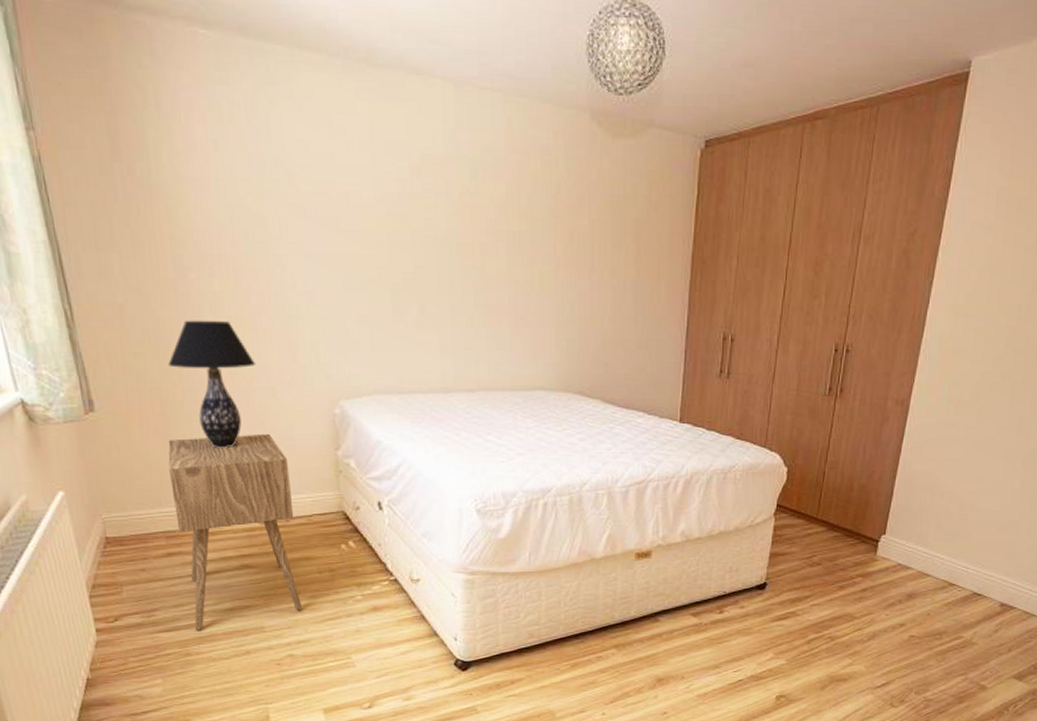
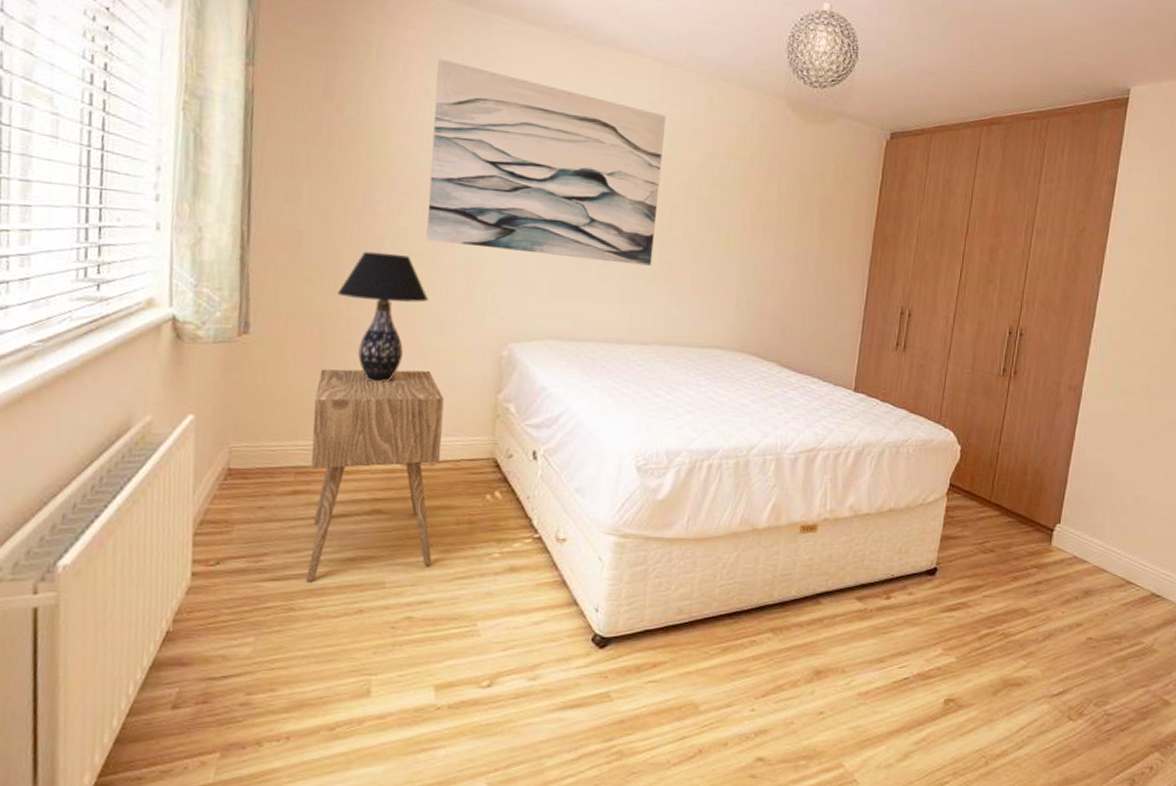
wall art: none [219,102,468,311] -> present [426,58,667,266]

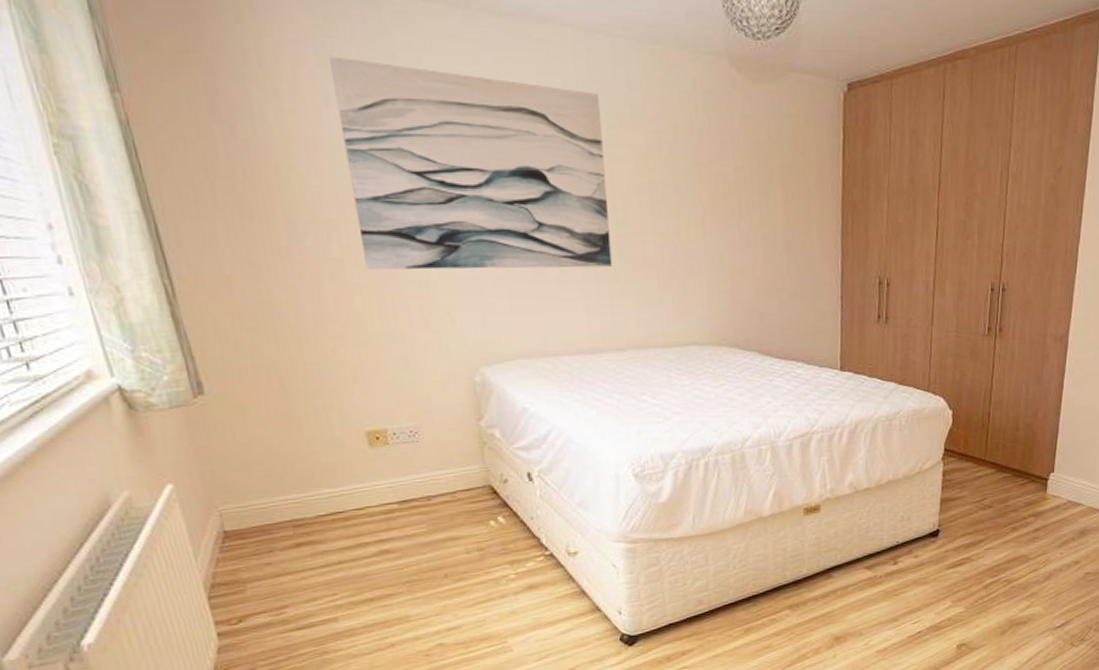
nightstand: present [306,369,445,581] -> none [290,407,451,626]
table lamp: present [337,251,429,382] -> none [286,288,386,426]

